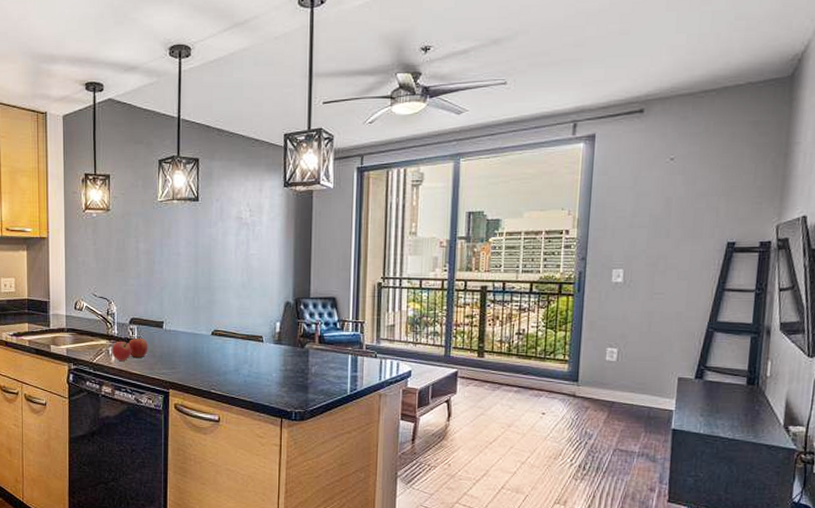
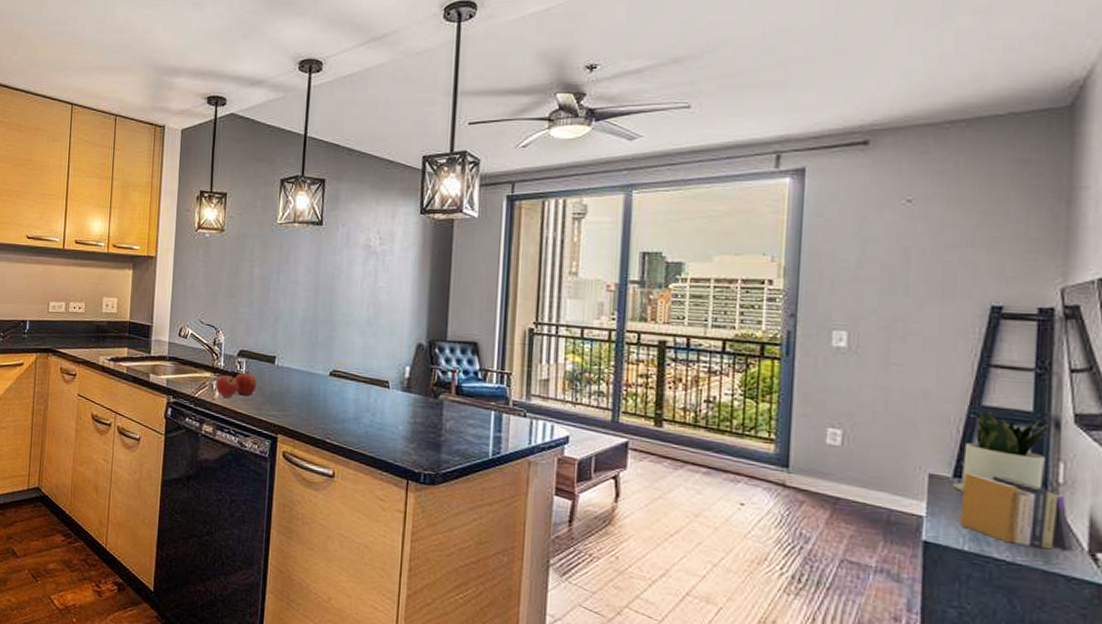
planter: none [695,325,761,389] -> present [953,410,1047,492]
books: none [698,374,774,427] -> present [959,472,1074,552]

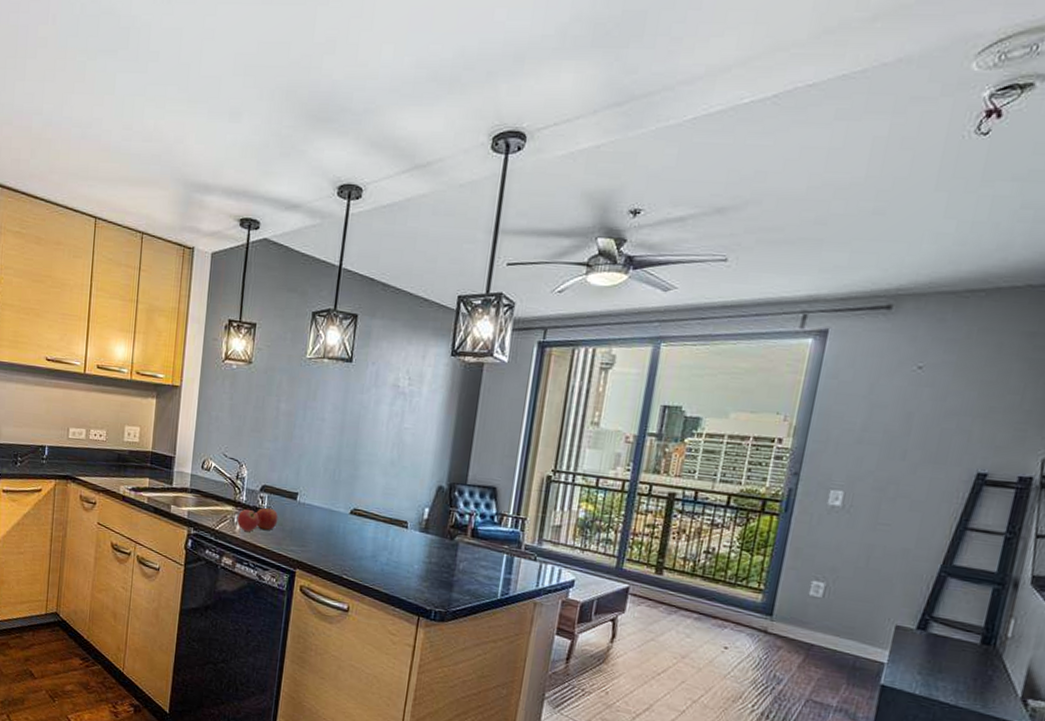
planter: present [953,410,1047,492] -> none [915,569,1007,643]
books: present [959,472,1074,552] -> none [915,625,1010,698]

